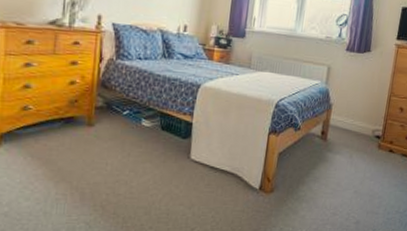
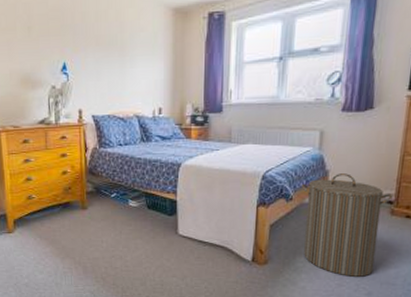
laundry hamper: none [306,107,381,206] -> present [301,173,393,277]

